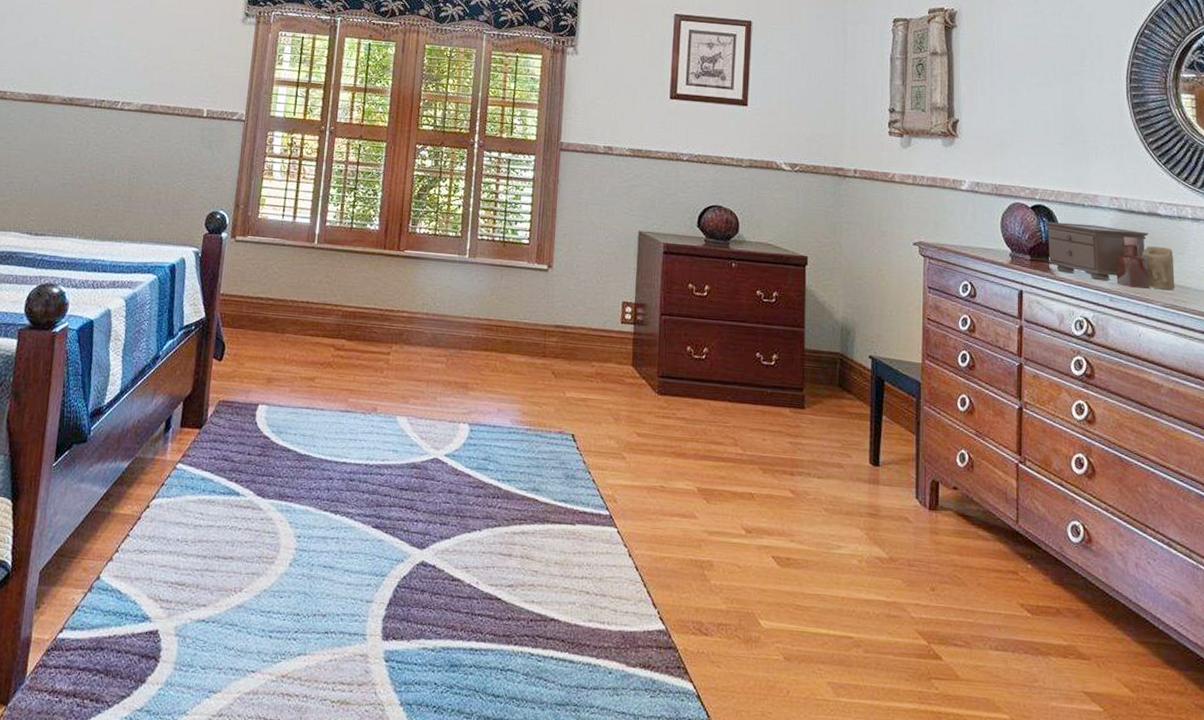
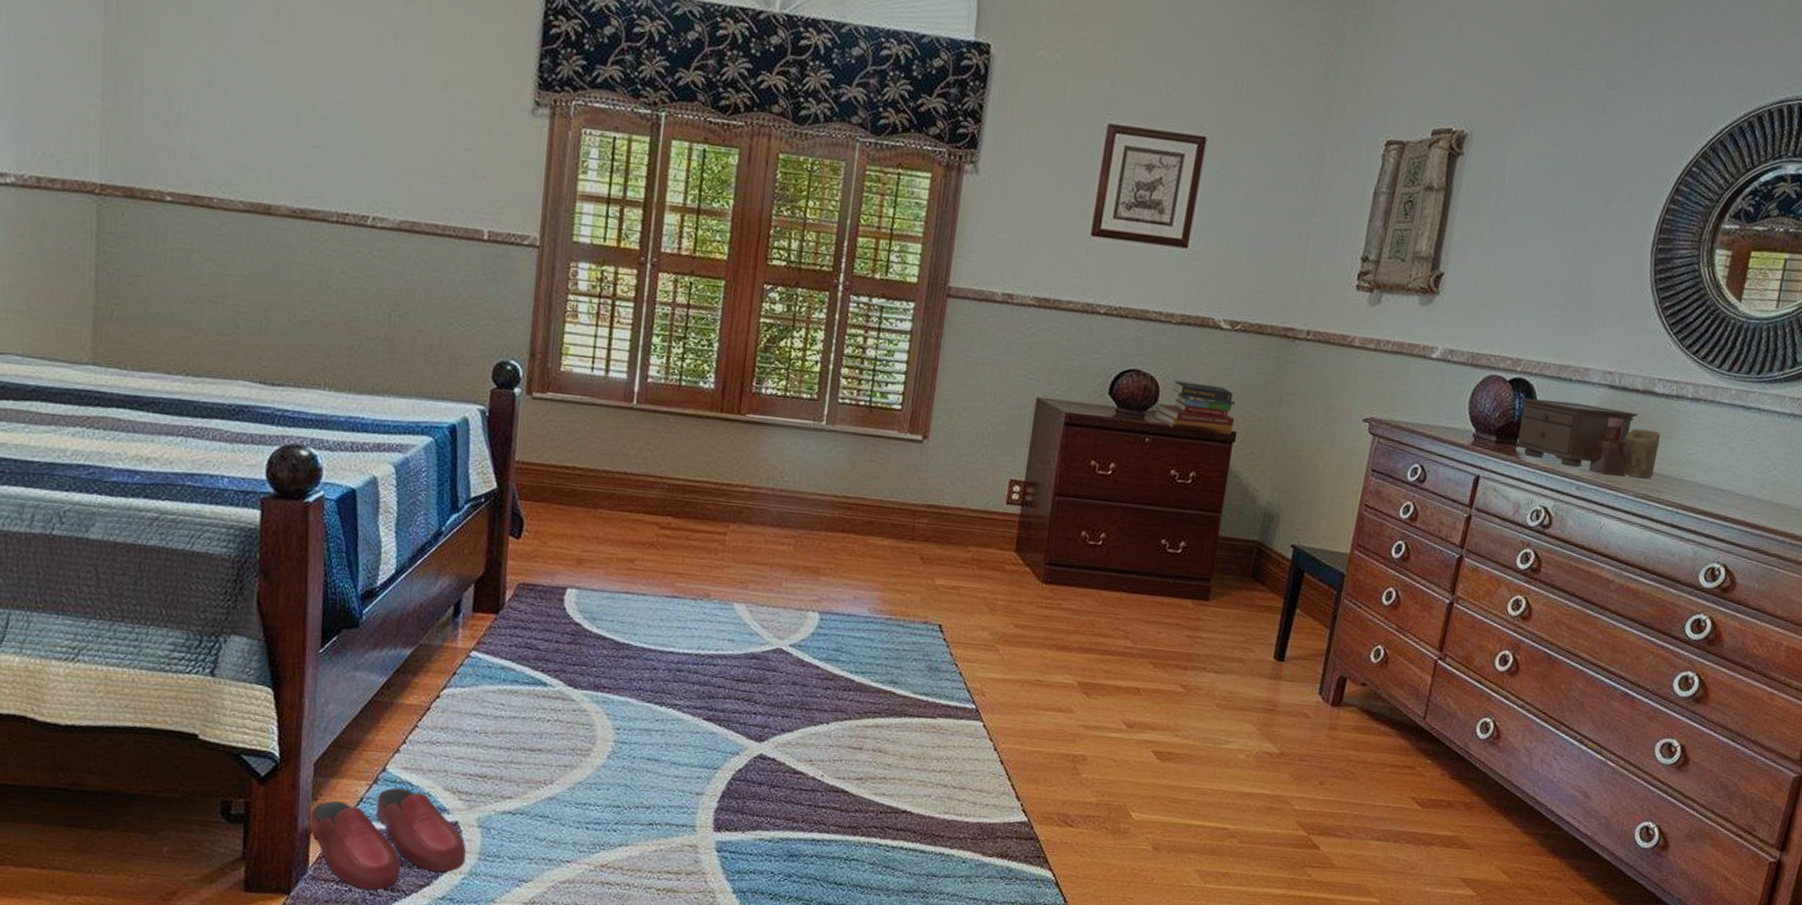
slippers: none [31,596,164,702] -> present [311,788,466,891]
books: none [738,214,805,260] -> present [1155,380,1235,435]

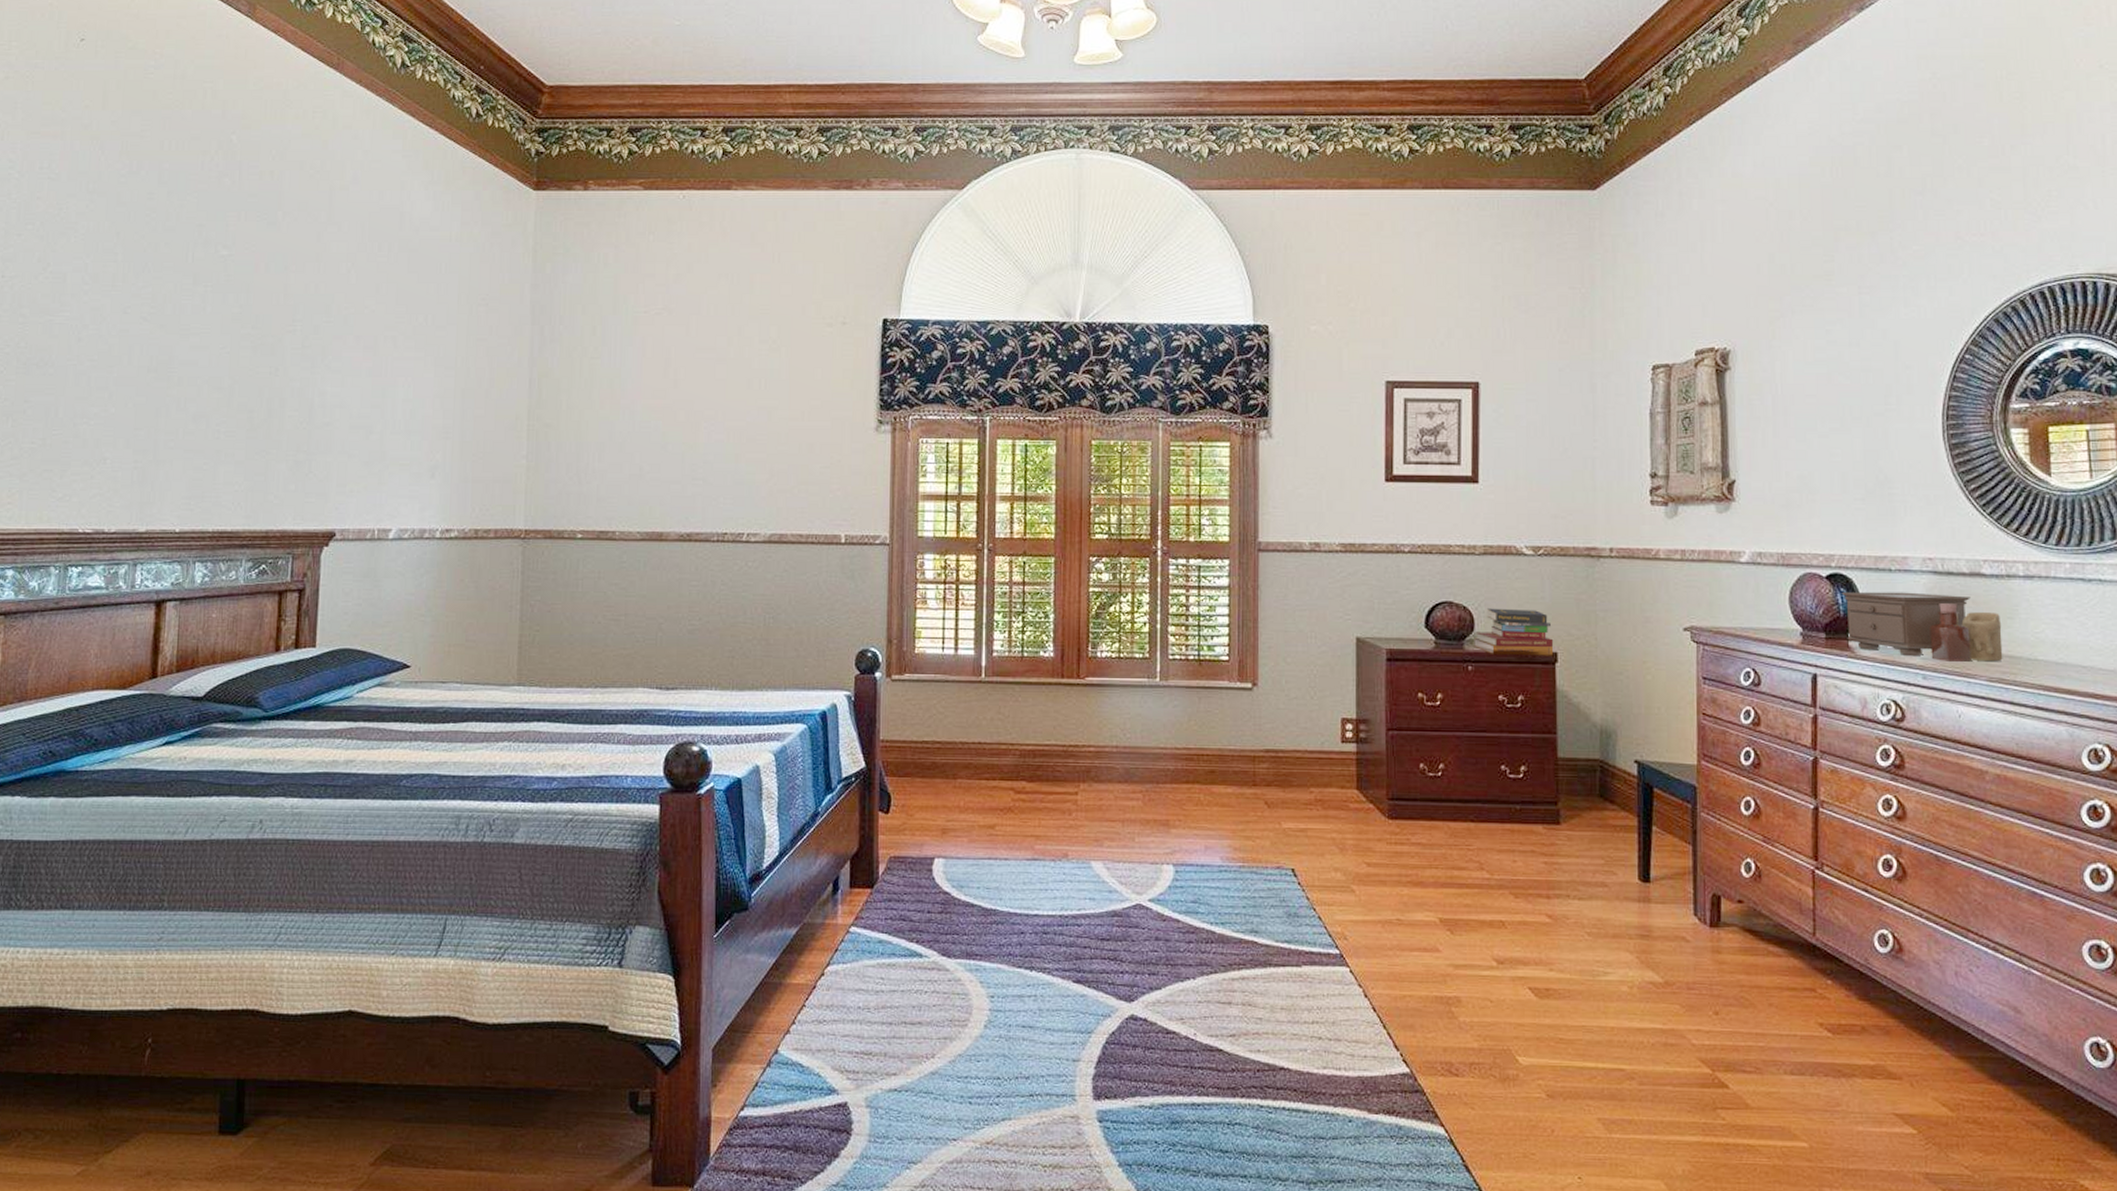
slippers: present [311,788,466,891] -> none [712,1070,856,1180]

